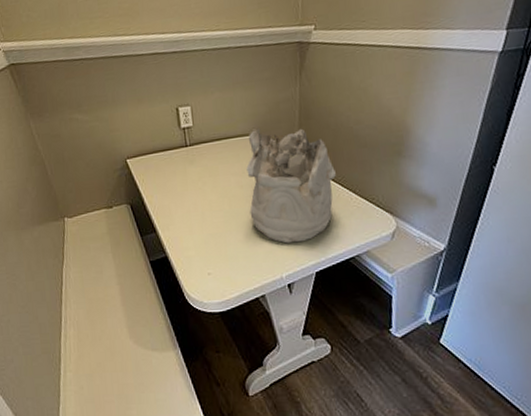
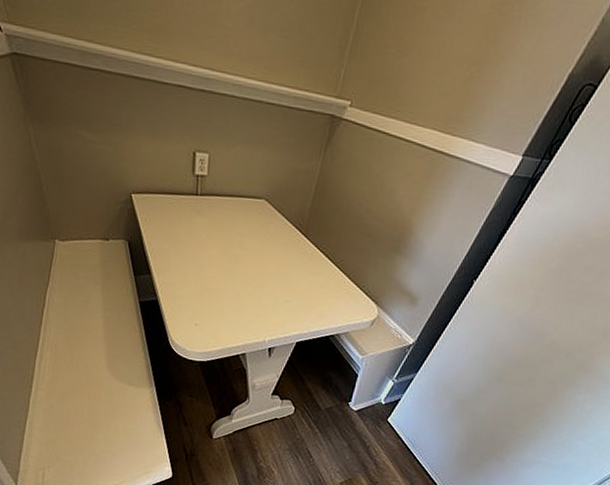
mineral sample: present [246,128,336,244] -> none [247,194,336,312]

